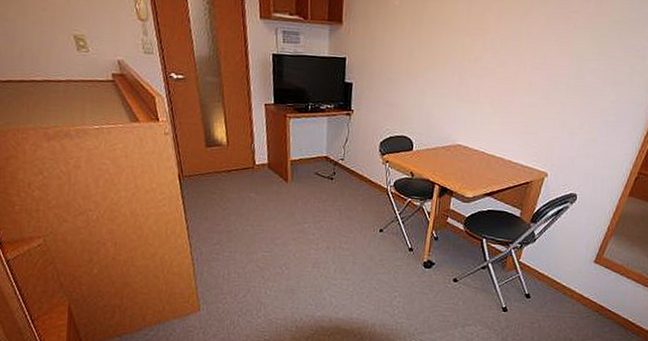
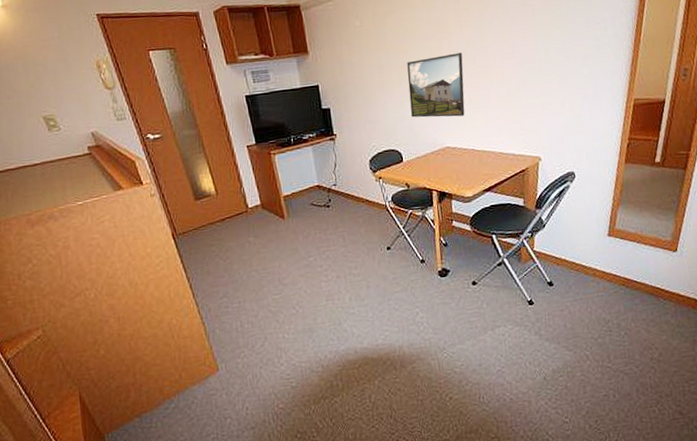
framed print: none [430,51,494,117] -> present [407,53,465,118]

